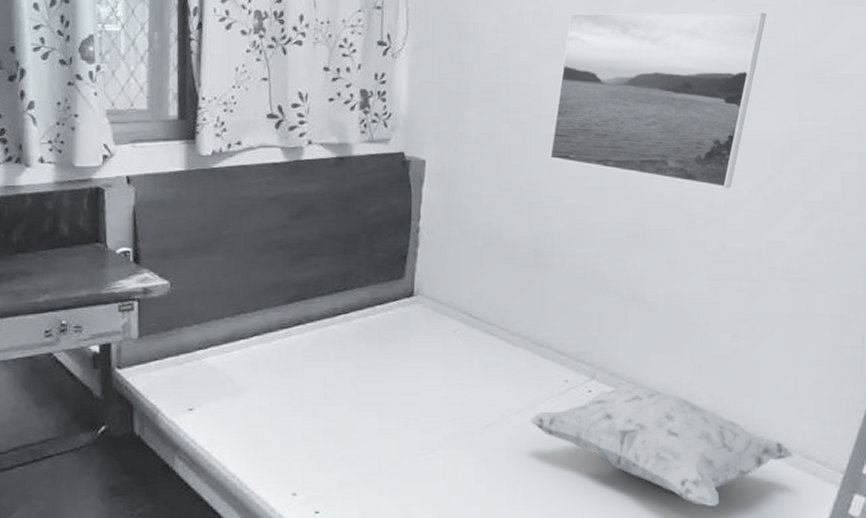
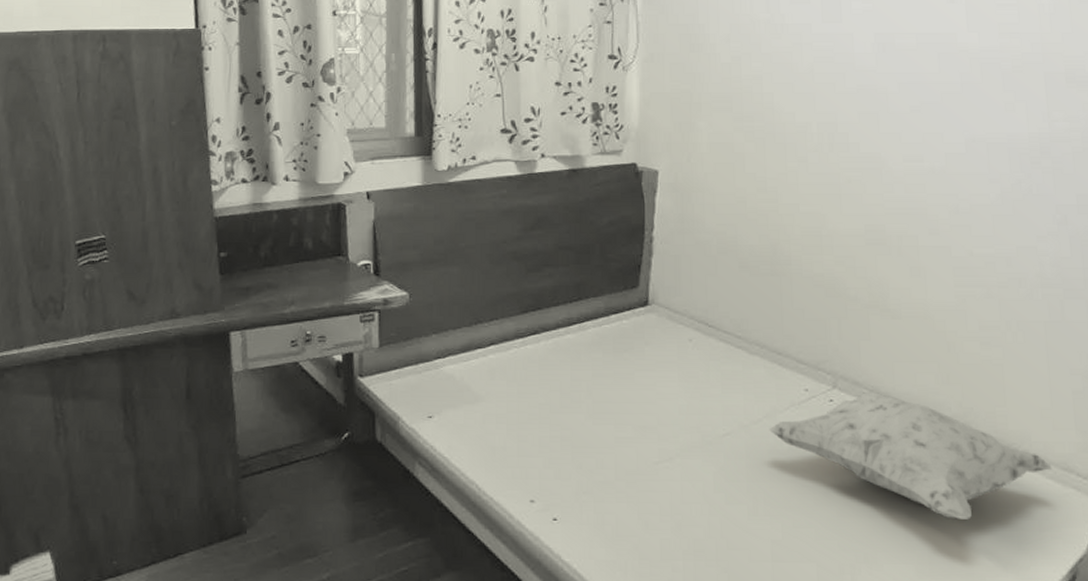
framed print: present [549,12,766,188] -> none [784,13,1010,192]

